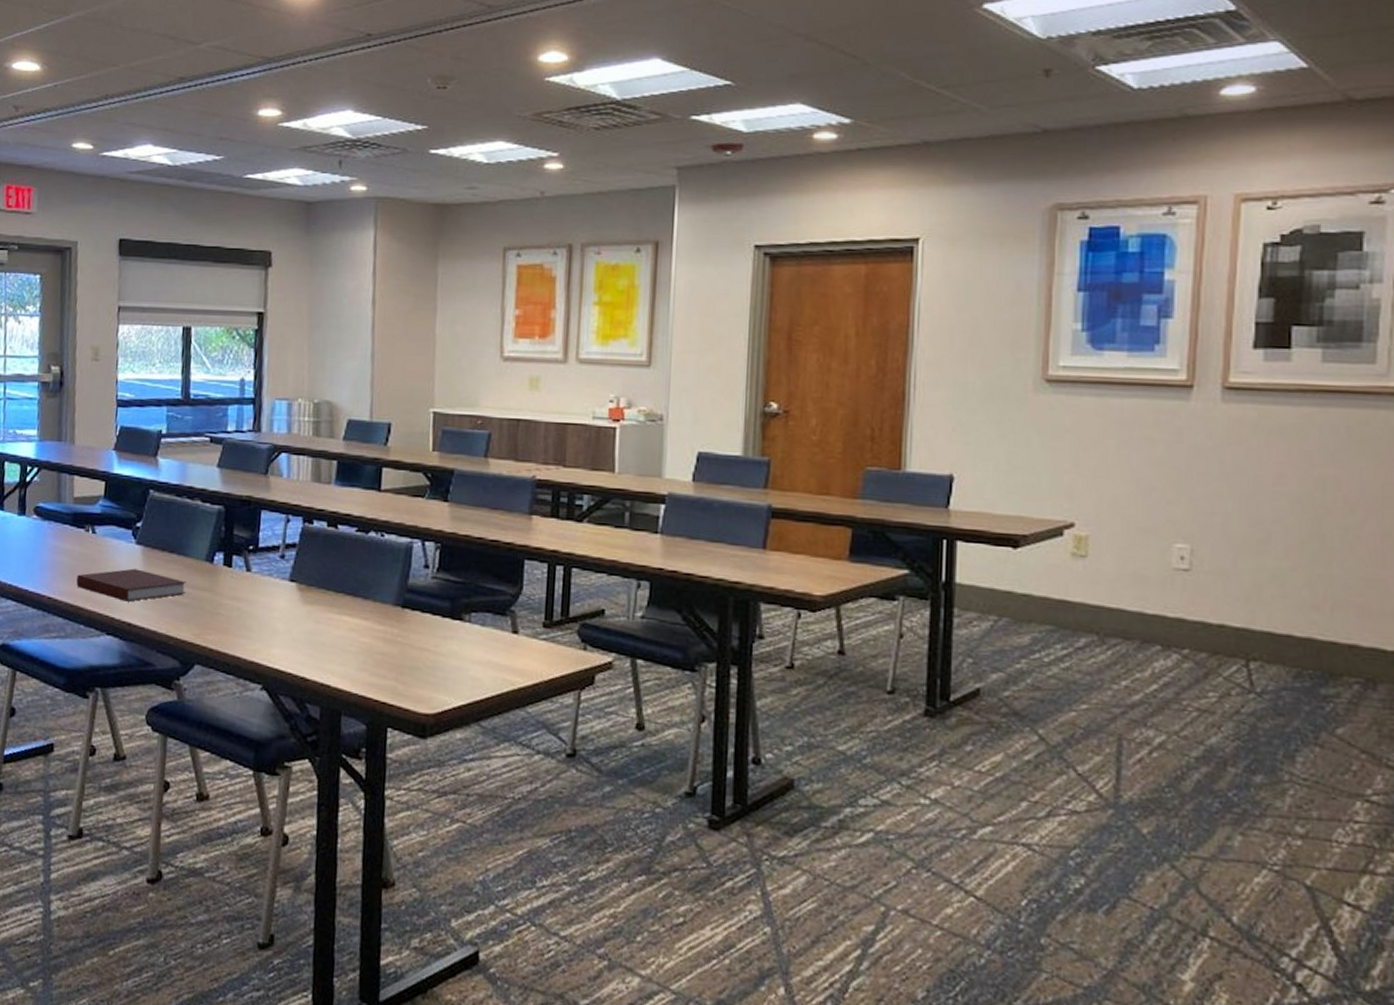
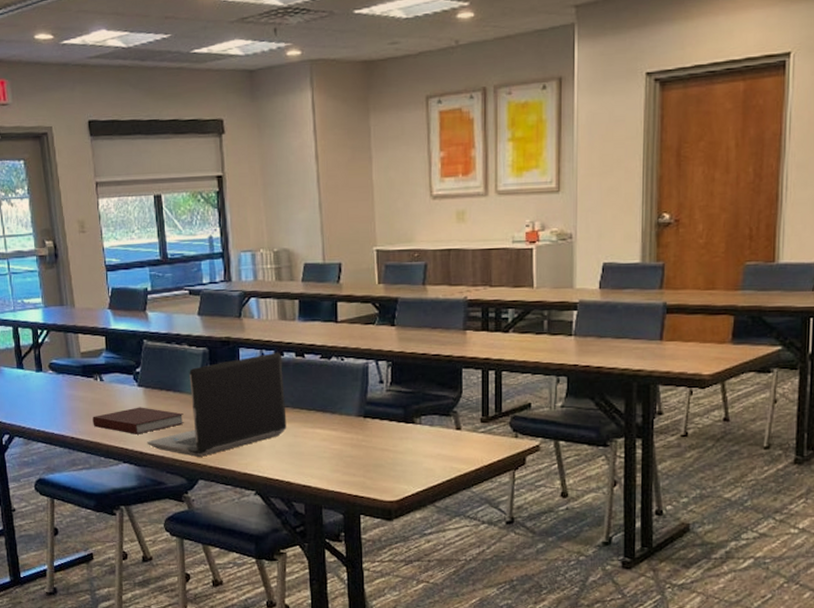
laptop computer: none [138,519,311,636] -> present [147,352,287,457]

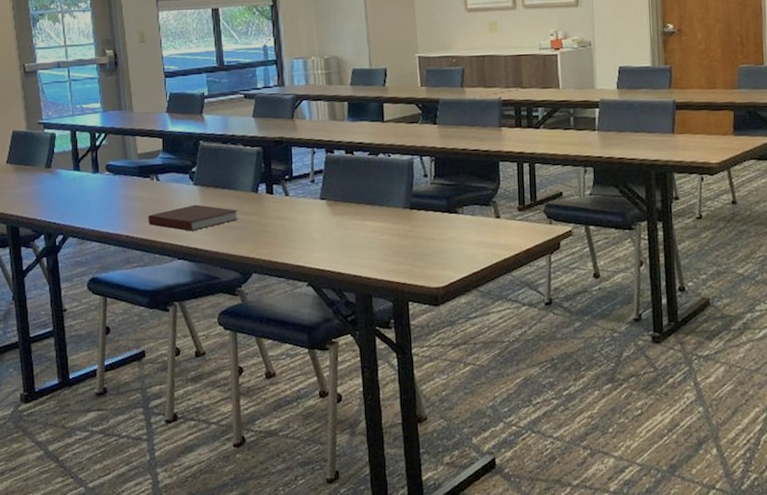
laptop computer: present [147,352,287,457] -> none [201,150,338,251]

